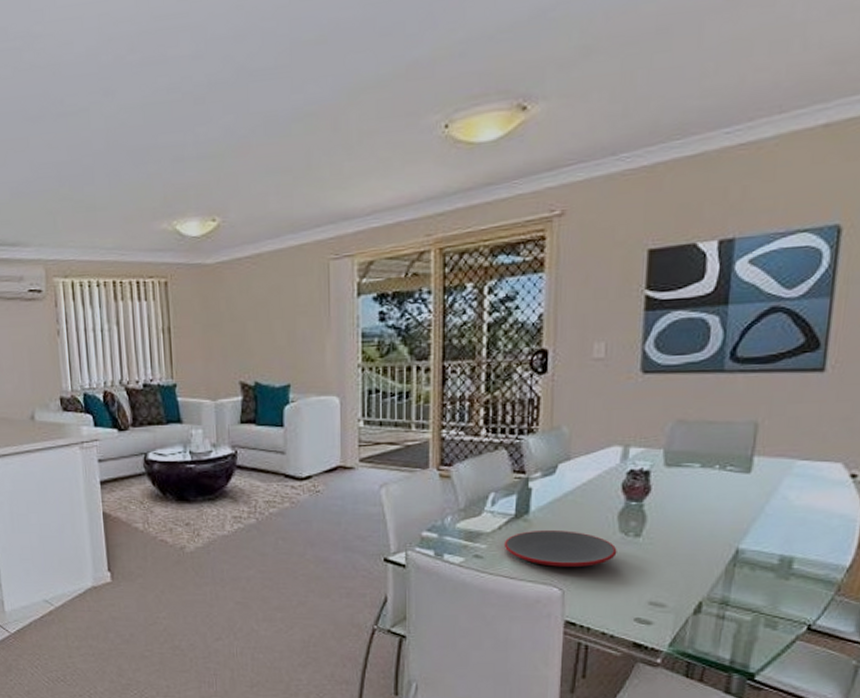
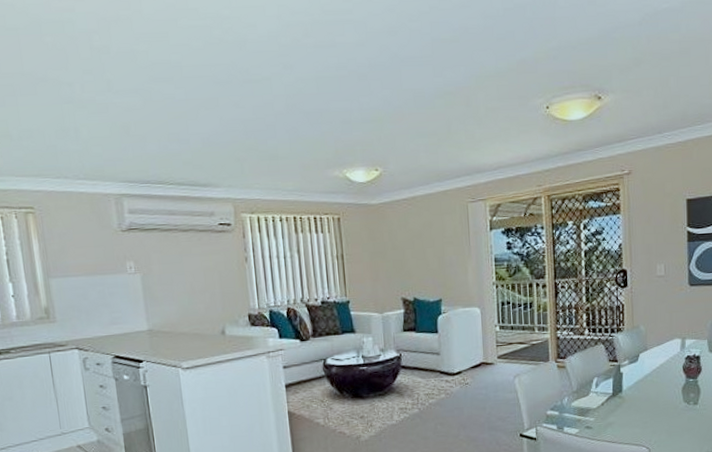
plate: present [503,529,617,567] -> none [606,403,683,431]

